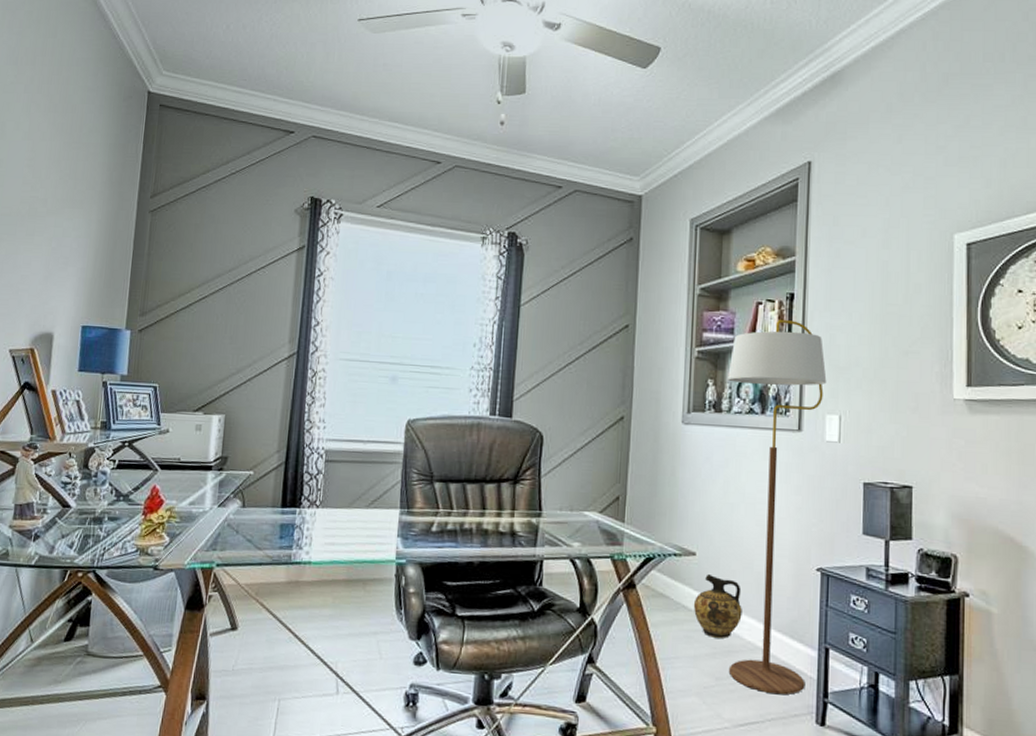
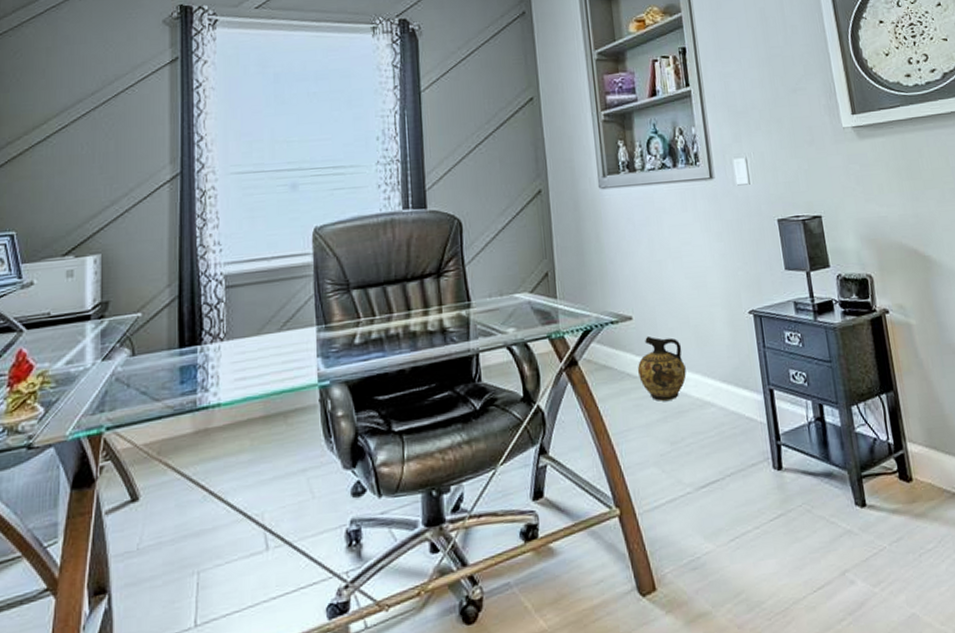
floor lamp: present [728,319,827,695] -> none [636,73,757,448]

